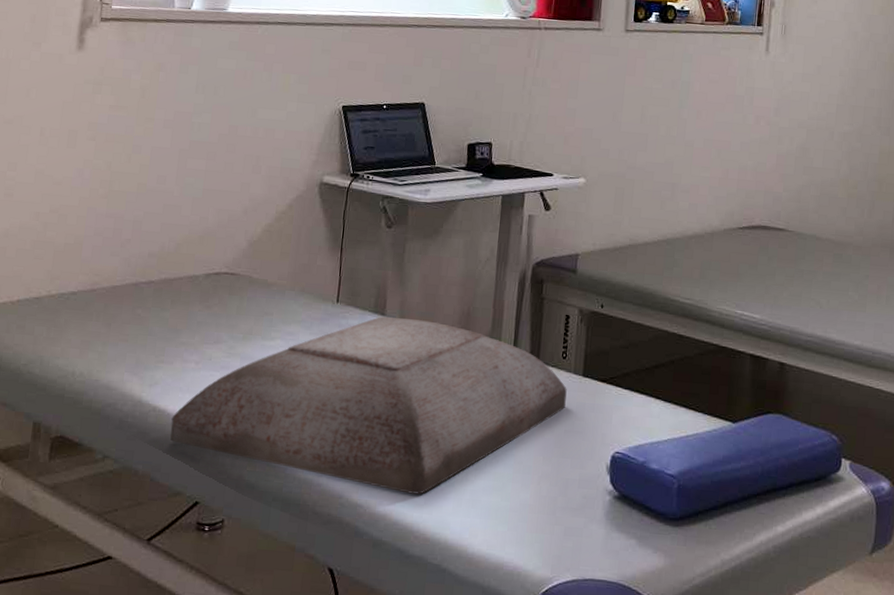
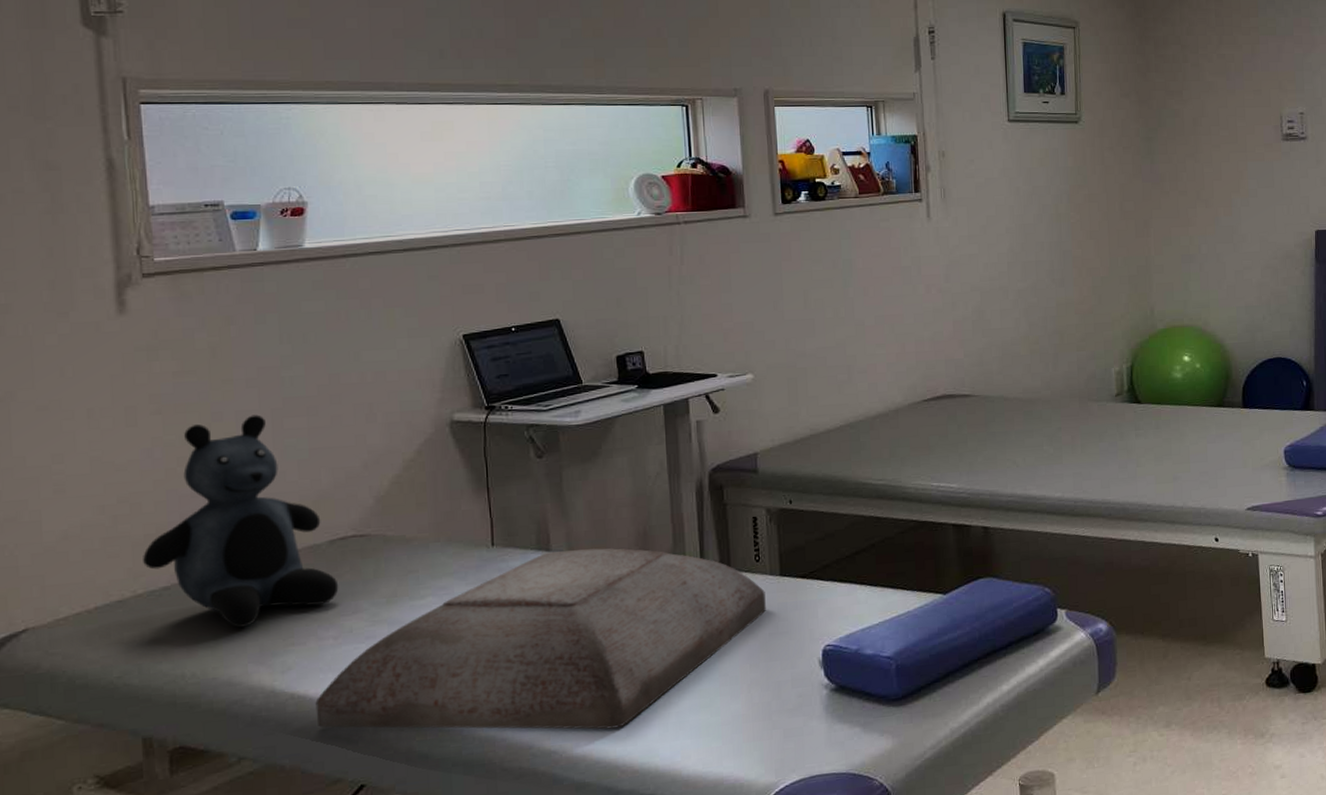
teddy bear: none [60,152,207,339] -> present [143,414,339,628]

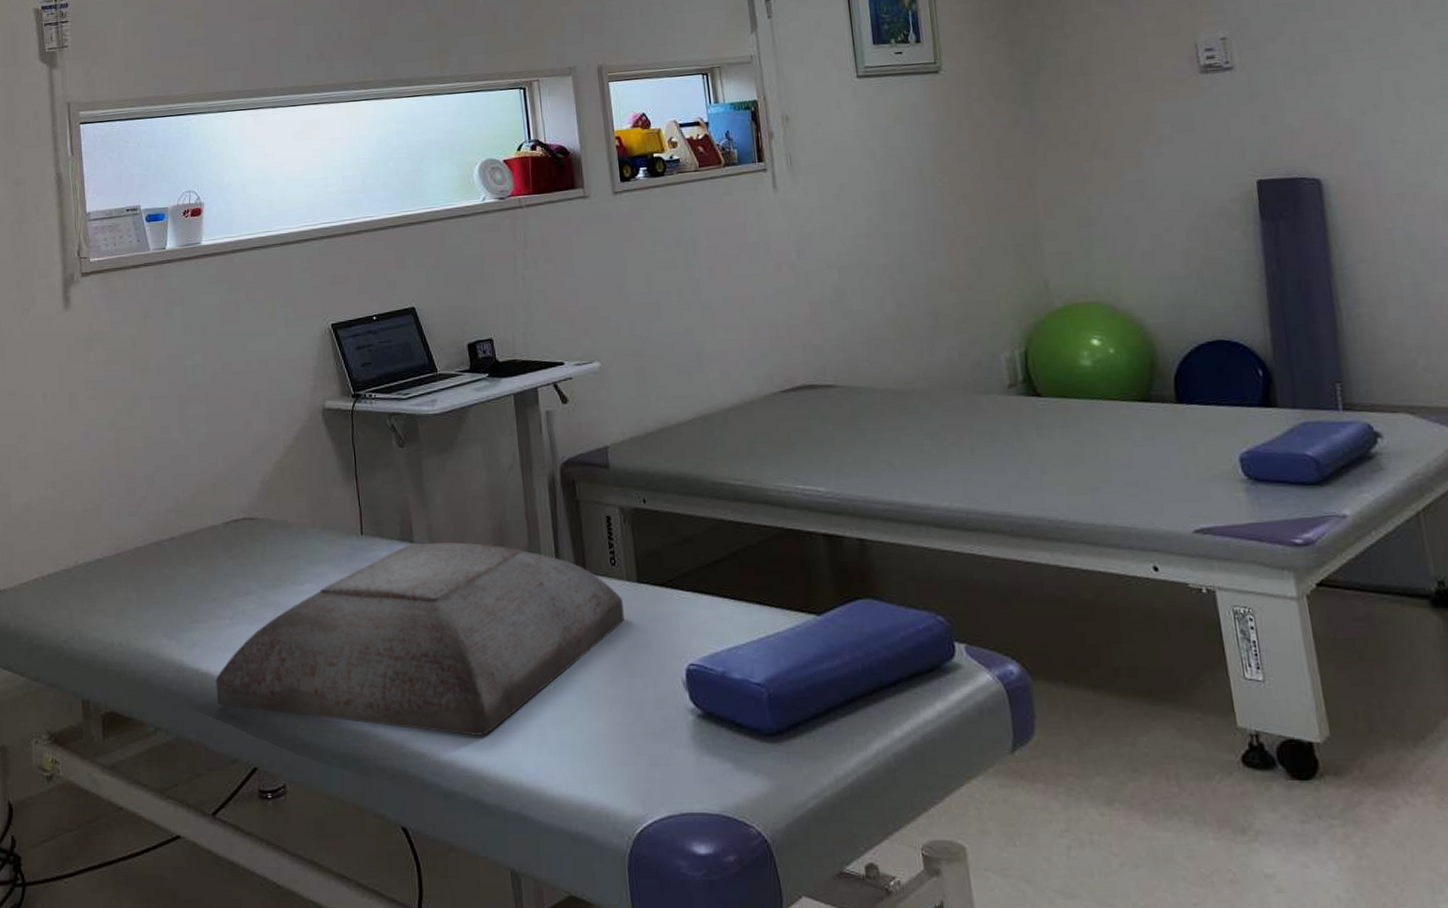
teddy bear: present [143,414,339,628] -> none [82,400,233,602]

